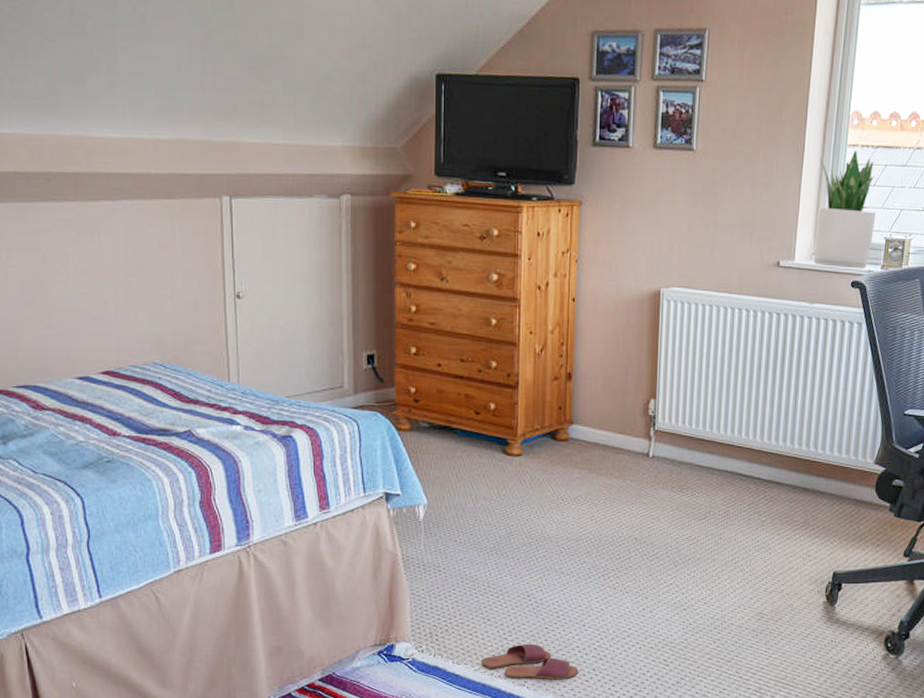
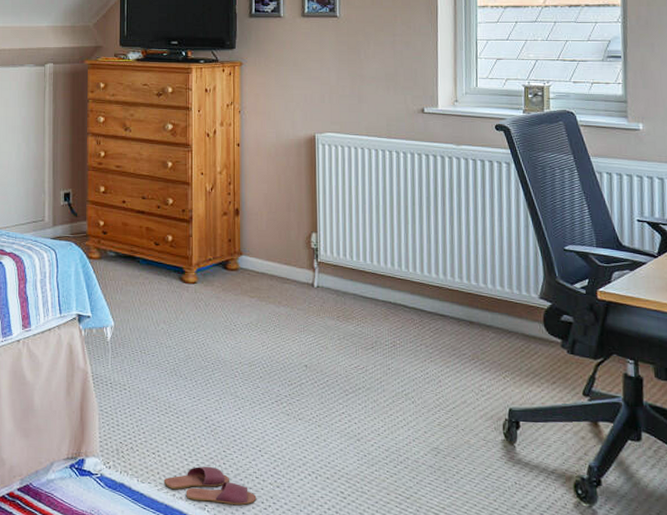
planter: present [813,150,876,269] -> none [453,10,513,114]

